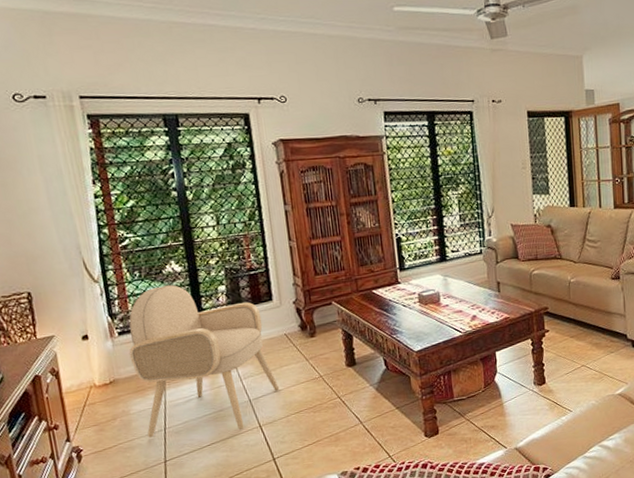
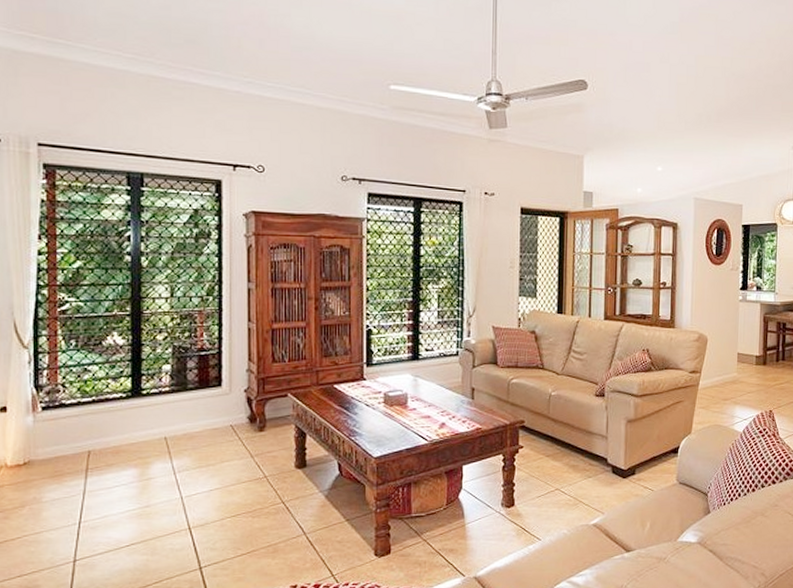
armchair: present [129,284,280,438] -> none [51,358,217,532]

